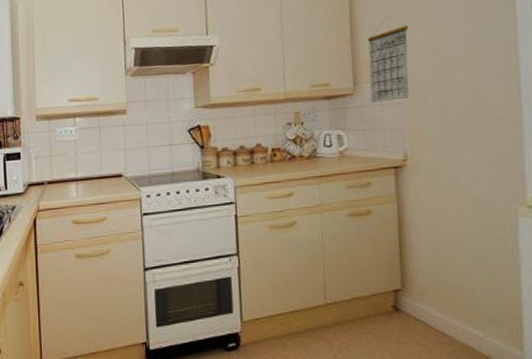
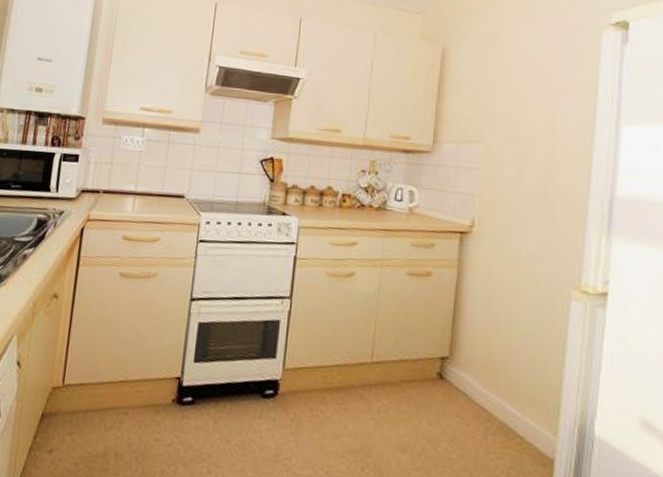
calendar: present [368,15,409,103] -> none [447,79,494,166]

